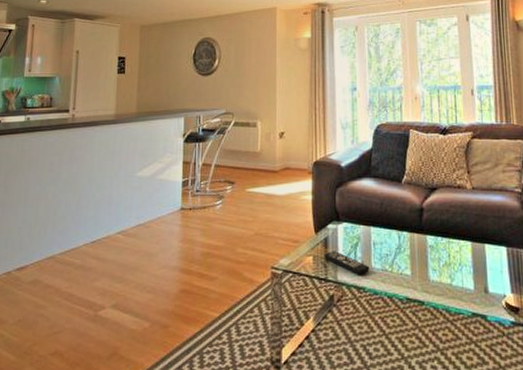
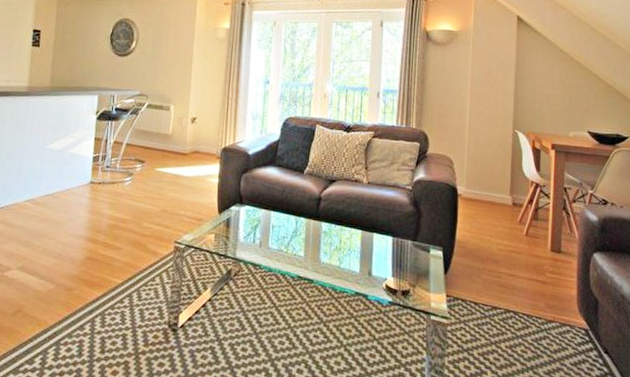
remote control: present [324,251,370,275] -> none [225,230,267,254]

